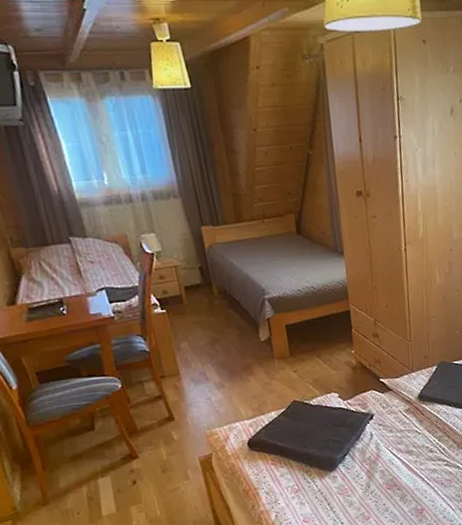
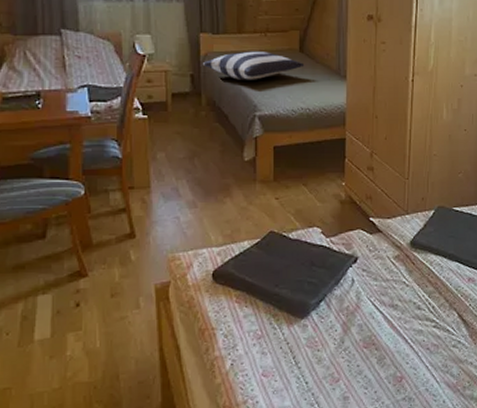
pillow: none [209,237,304,268] -> present [203,51,305,81]

